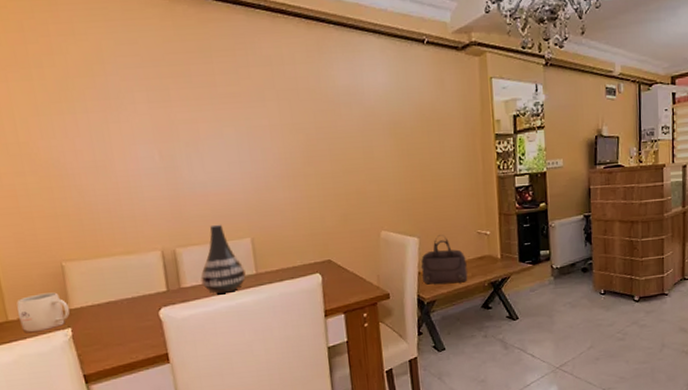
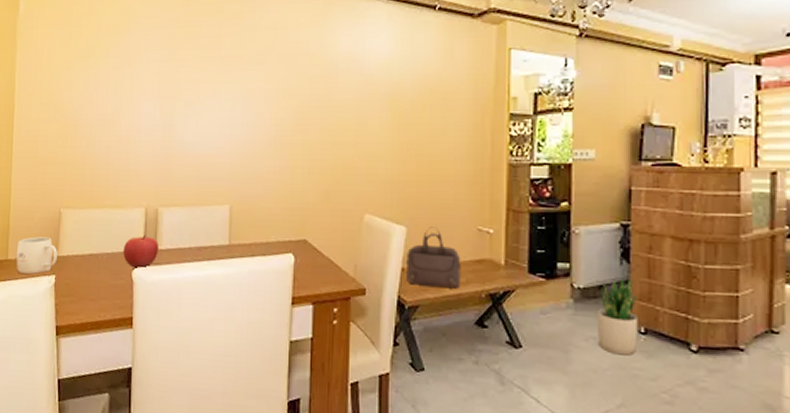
fruit: none [144,275,184,308] -> present [123,234,159,268]
vase: present [200,224,246,295] -> none [175,187,219,263]
planter: none [571,256,600,313] -> present [598,279,638,356]

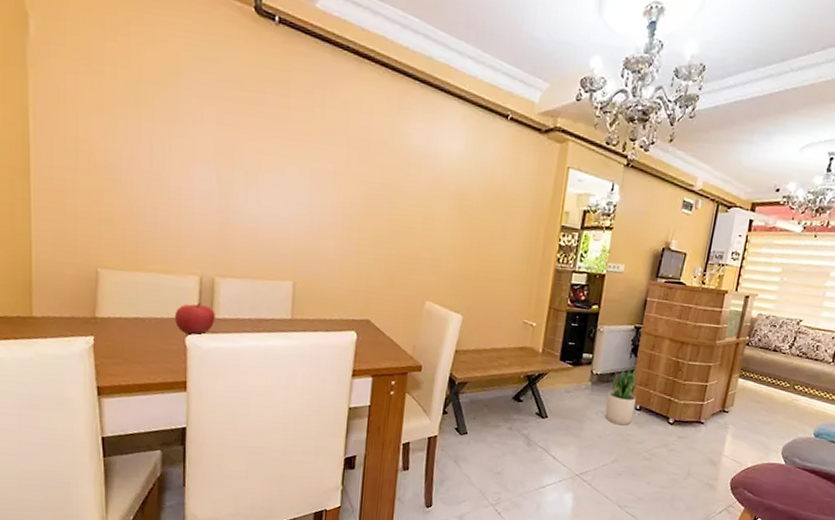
mug: present [16,236,58,275] -> none [42,295,97,335]
handbag: present [405,227,461,289] -> none [458,317,507,370]

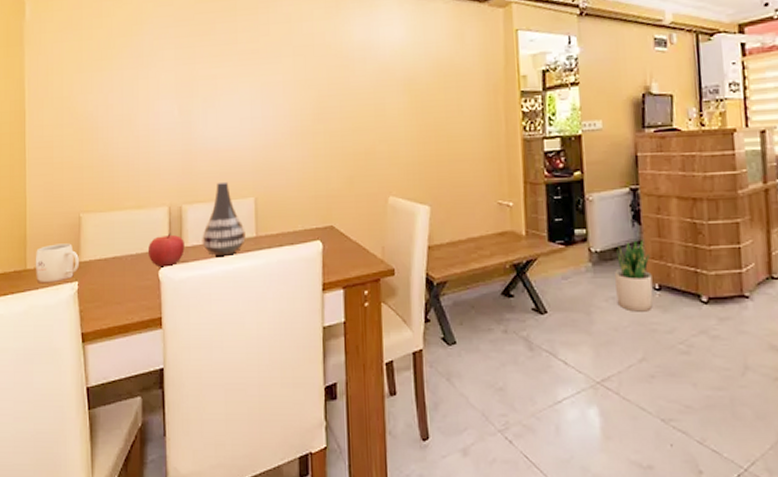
mug: none [42,295,97,335] -> present [35,243,80,284]
vase: none [234,260,281,334] -> present [202,181,246,257]

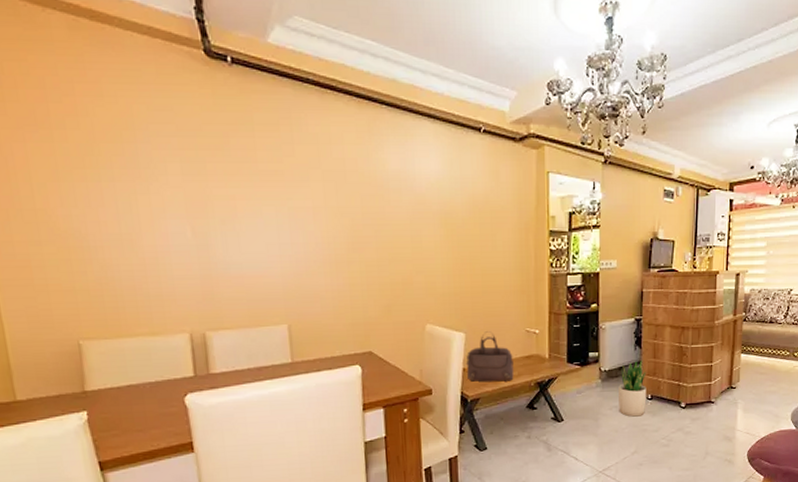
mug: present [35,243,80,284] -> none [26,372,87,415]
fruit: present [147,233,185,268] -> none [169,360,213,394]
vase: present [202,181,246,257] -> none [231,308,281,383]
handbag: none [431,204,486,262] -> present [466,331,514,382]

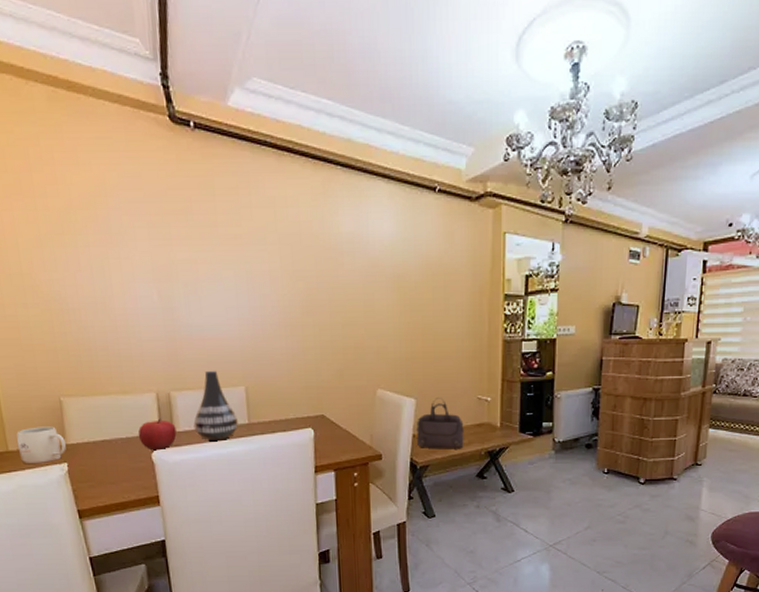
mug: none [26,372,87,415] -> present [16,426,67,465]
fruit: none [169,360,213,394] -> present [138,418,177,451]
vase: none [231,308,281,383] -> present [193,370,238,442]
planter: present [619,361,646,417] -> none [572,432,603,491]

